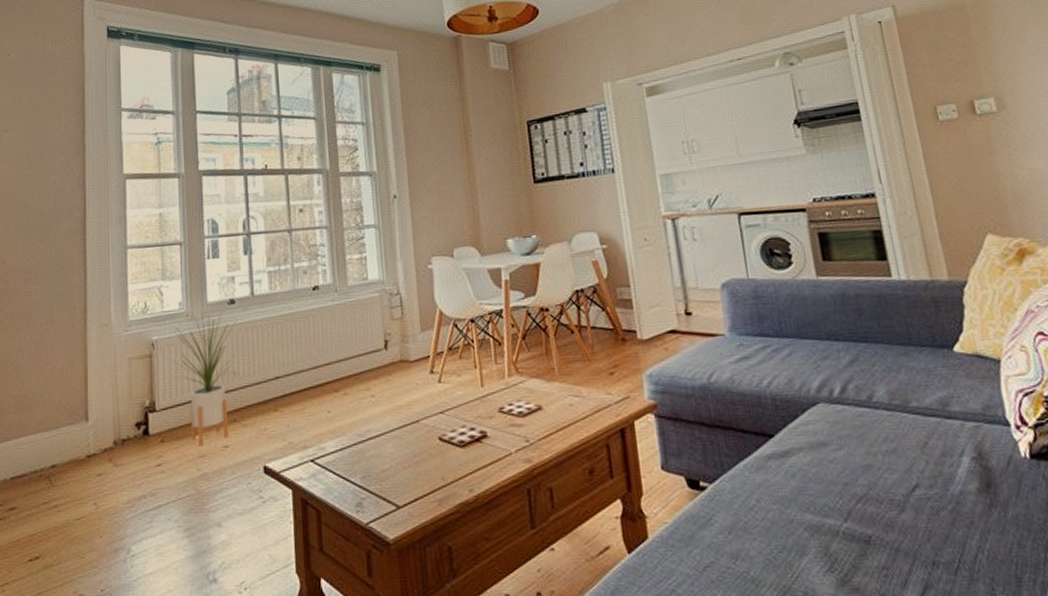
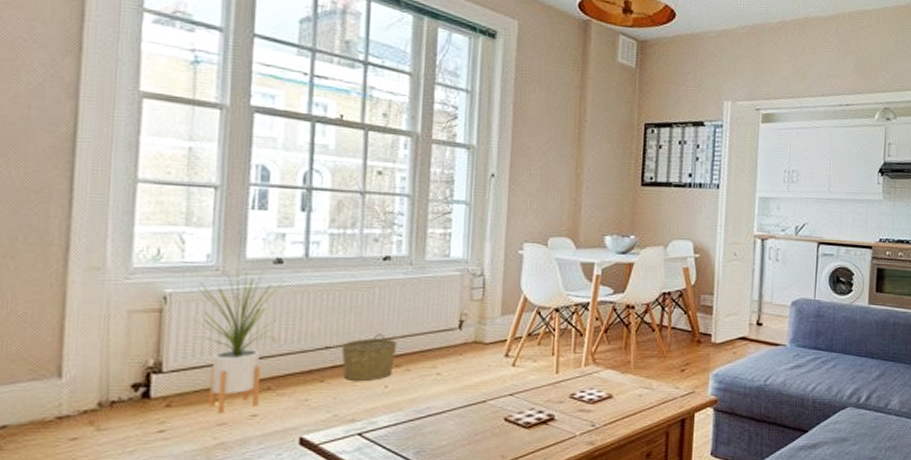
basket: none [288,360,334,408] -> present [341,333,398,381]

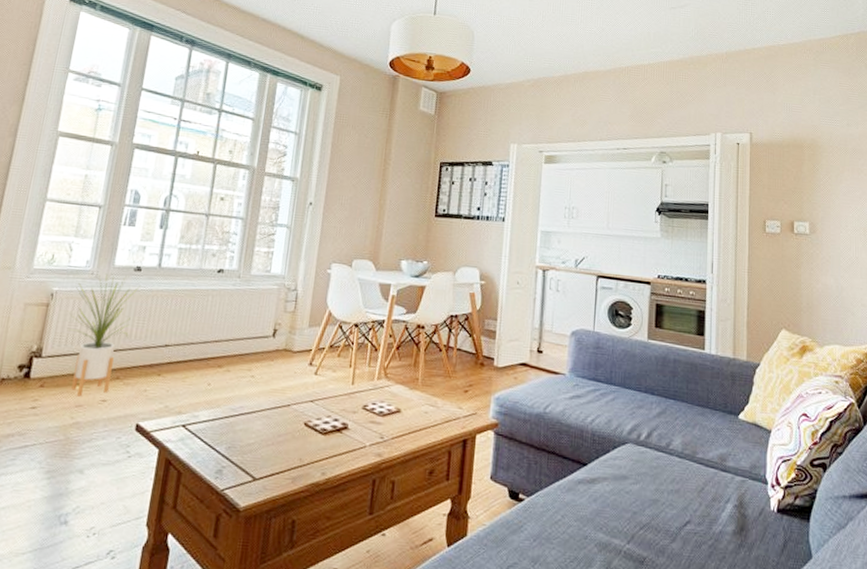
basket: present [341,333,398,381] -> none [176,336,222,378]

